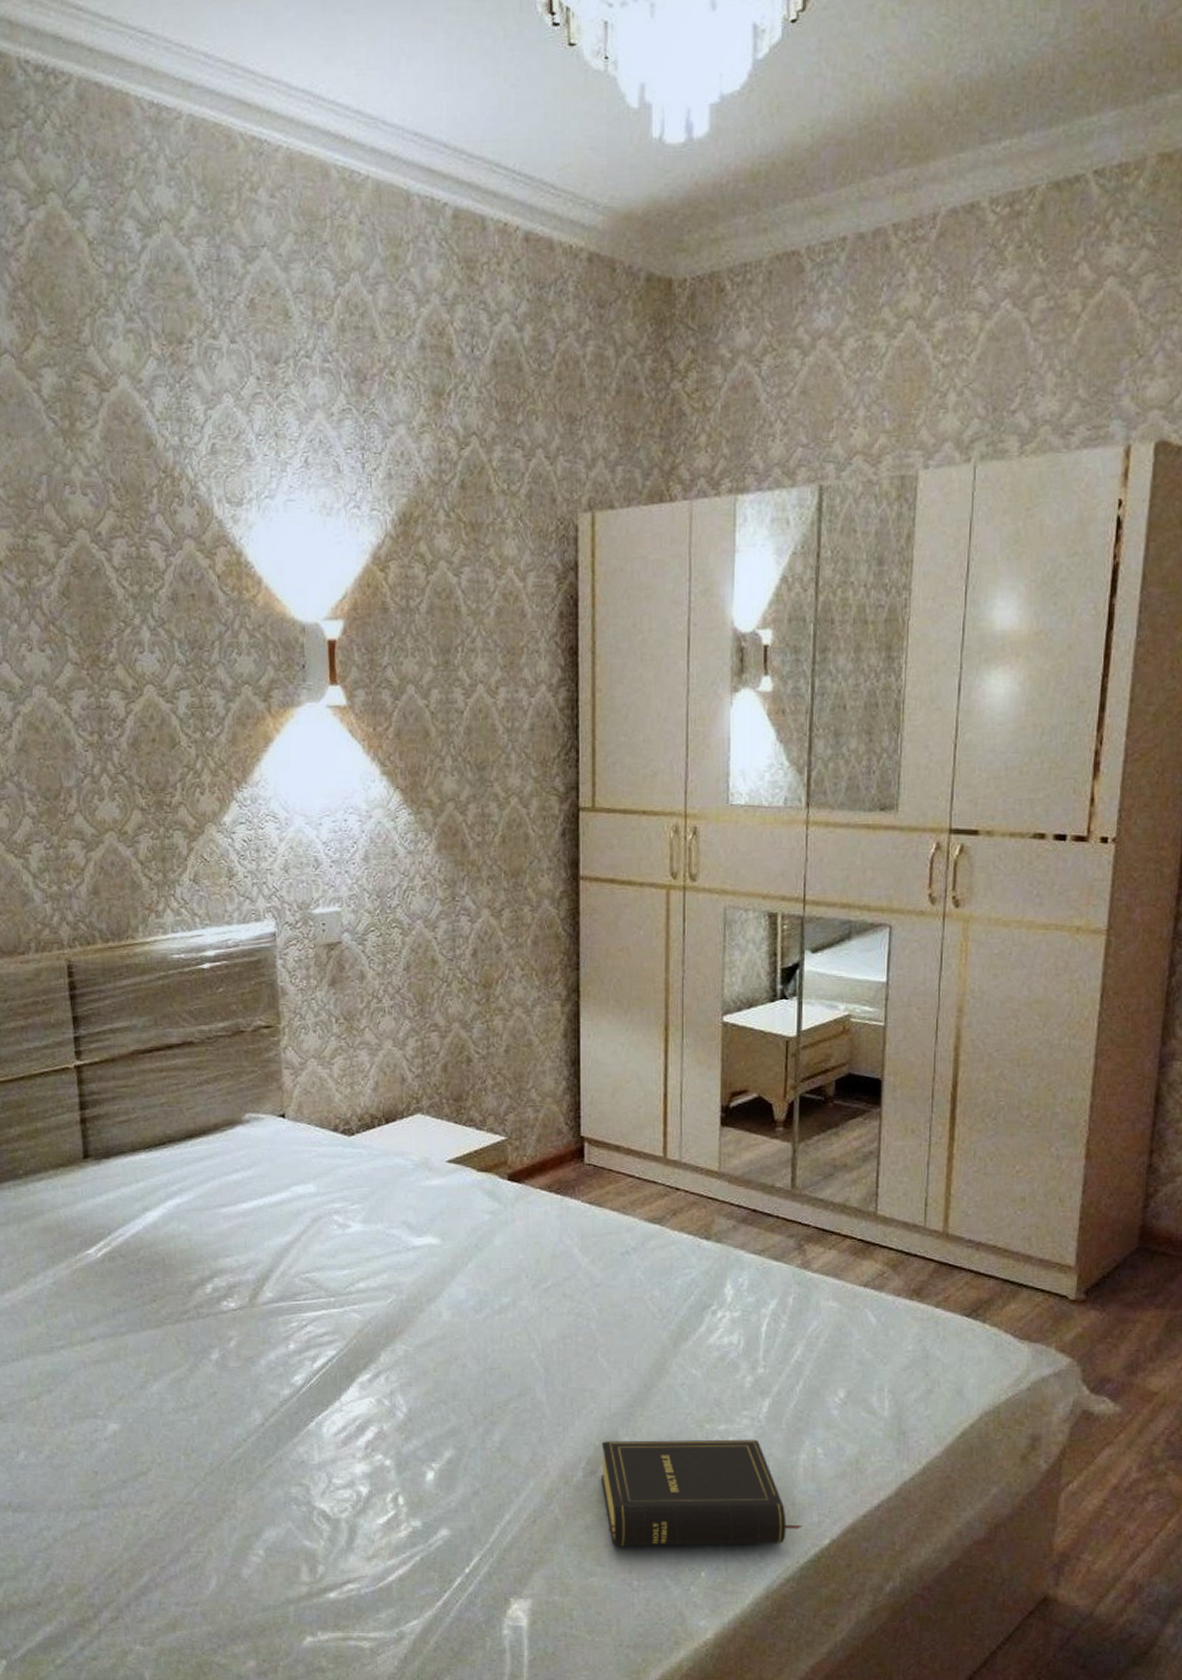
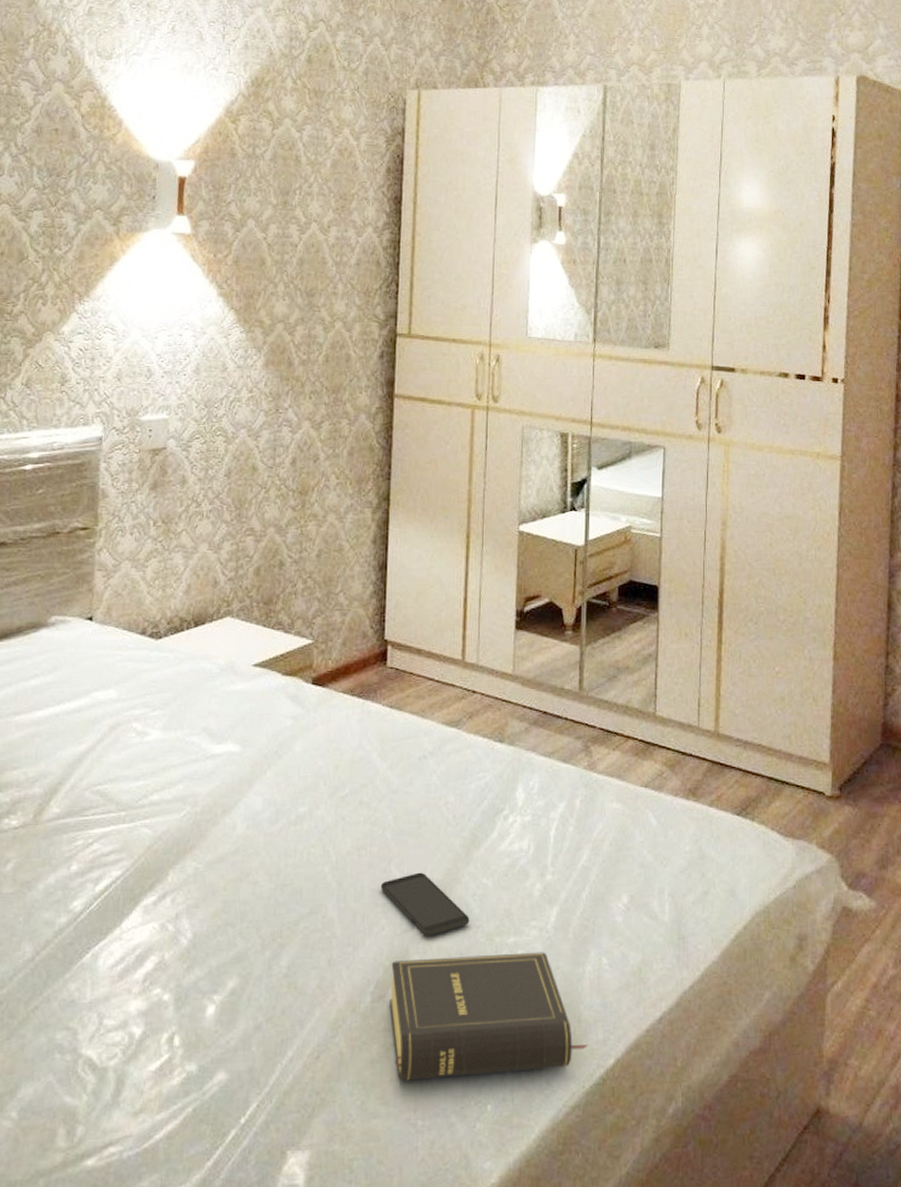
mobile phone: none [587,1361,679,1420] -> present [380,872,470,936]

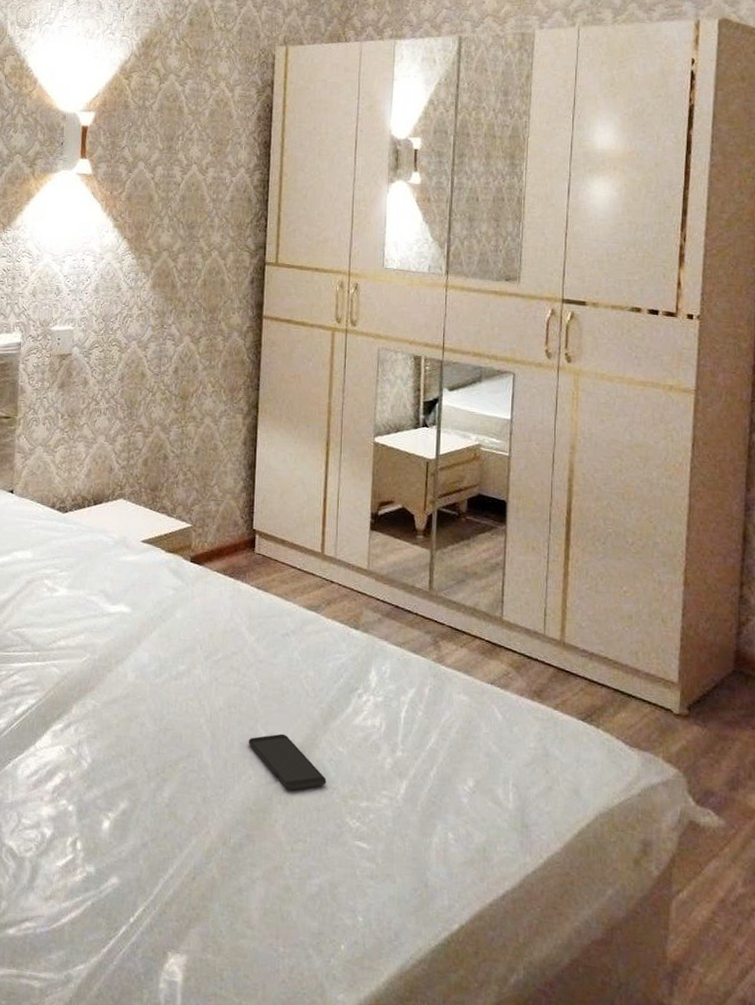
book: present [388,952,588,1081] -> none [254,807,434,925]

